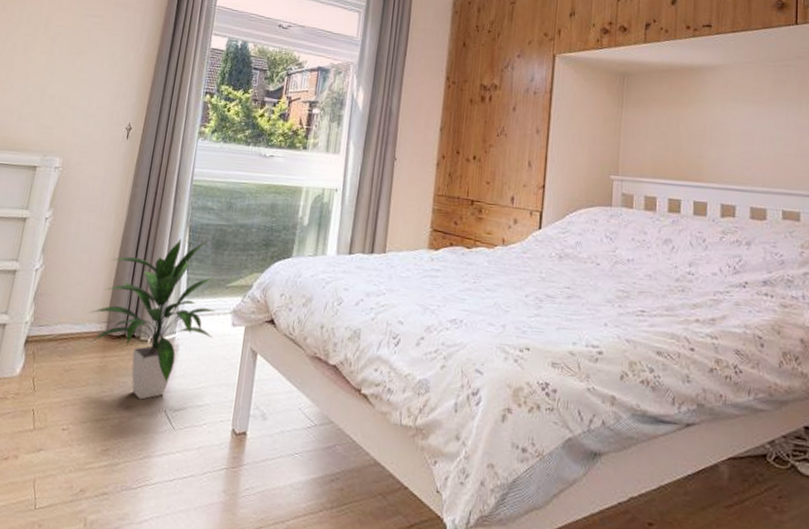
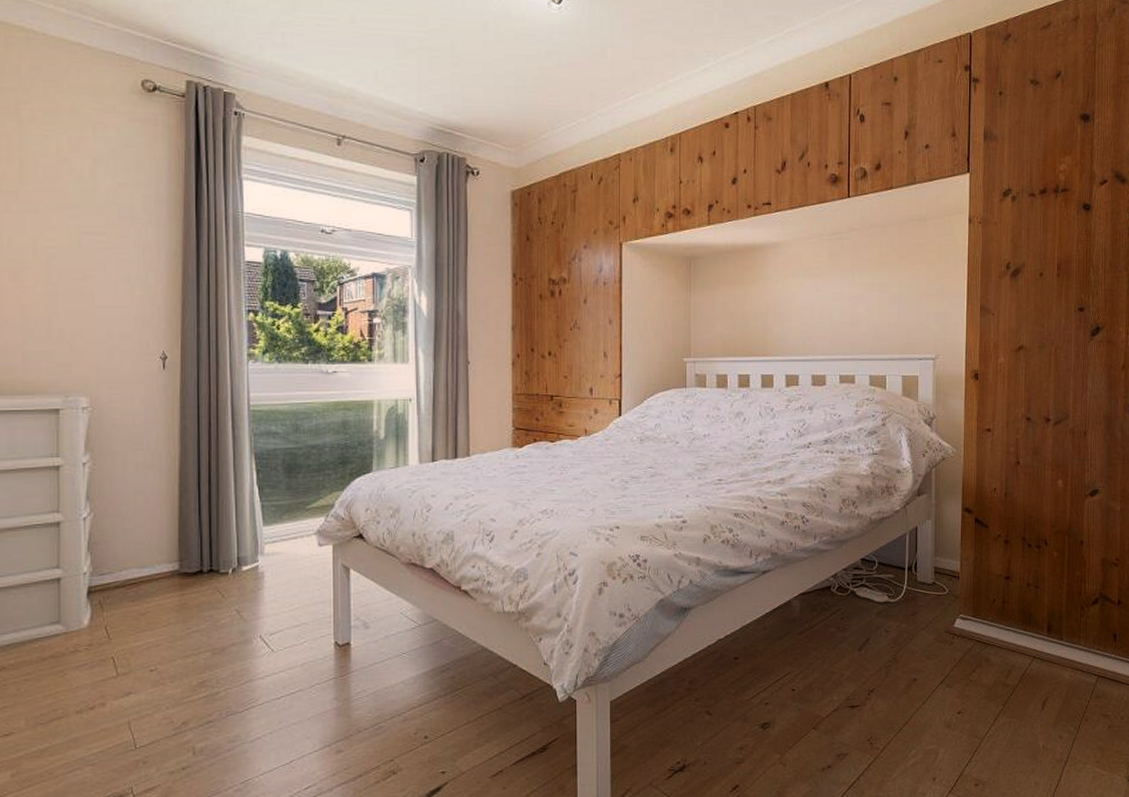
indoor plant: present [88,239,215,400] -> none [155,465,300,630]

